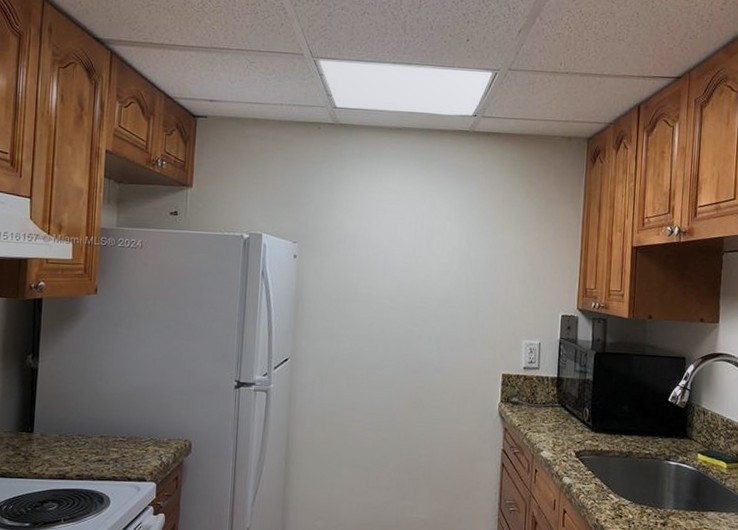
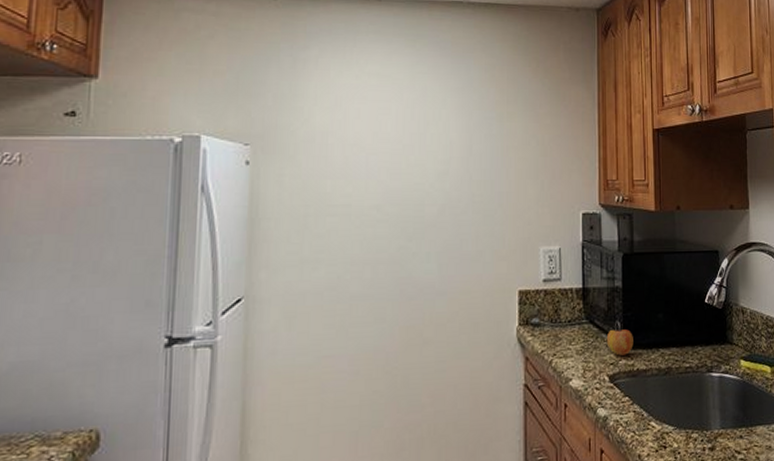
fruit: none [575,415,600,437] -> present [606,329,634,356]

